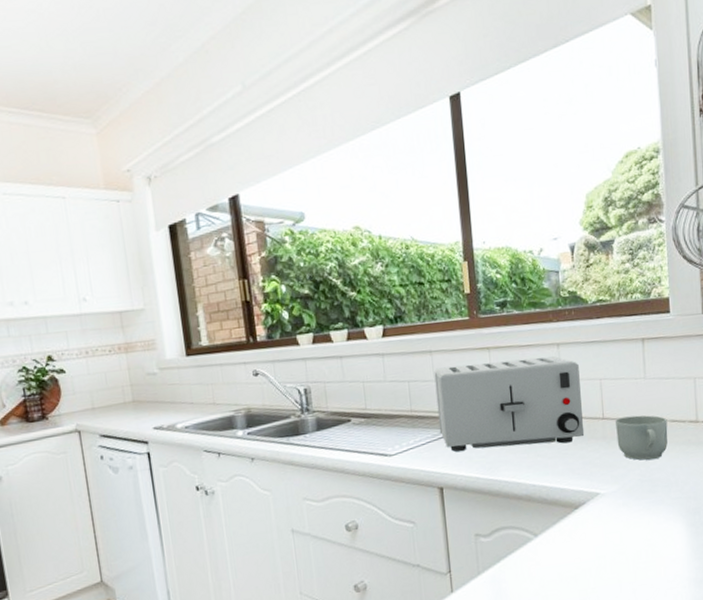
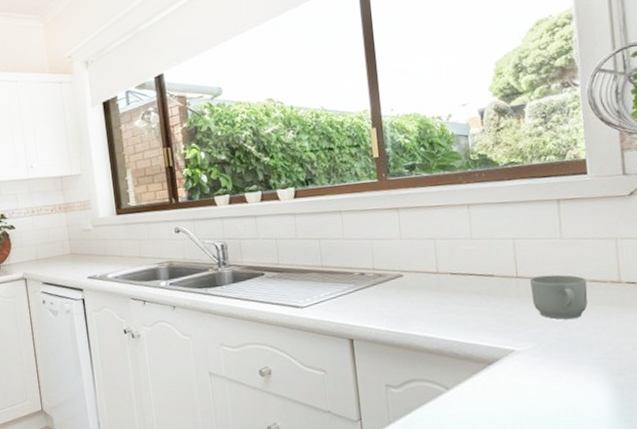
toaster: present [434,356,585,452] -> none [344,216,498,306]

